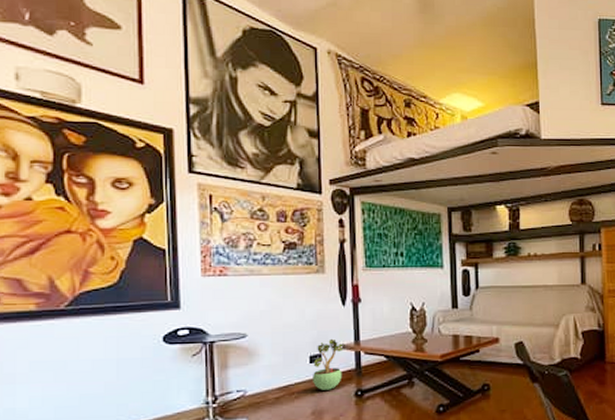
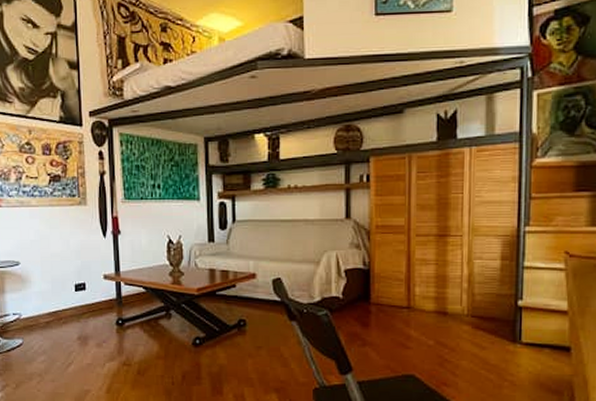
potted plant: present [313,338,345,390] -> none [78,268,107,317]

